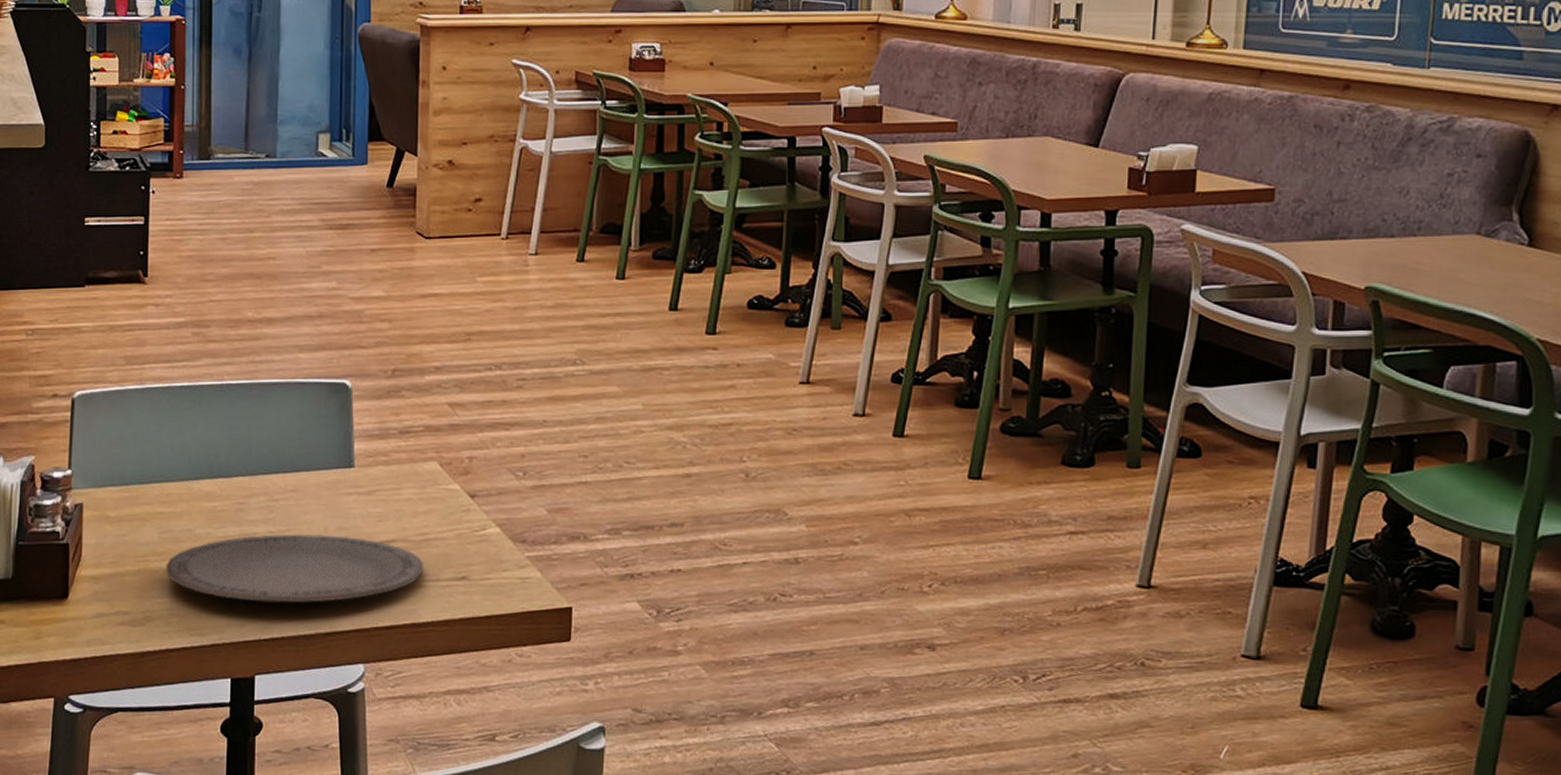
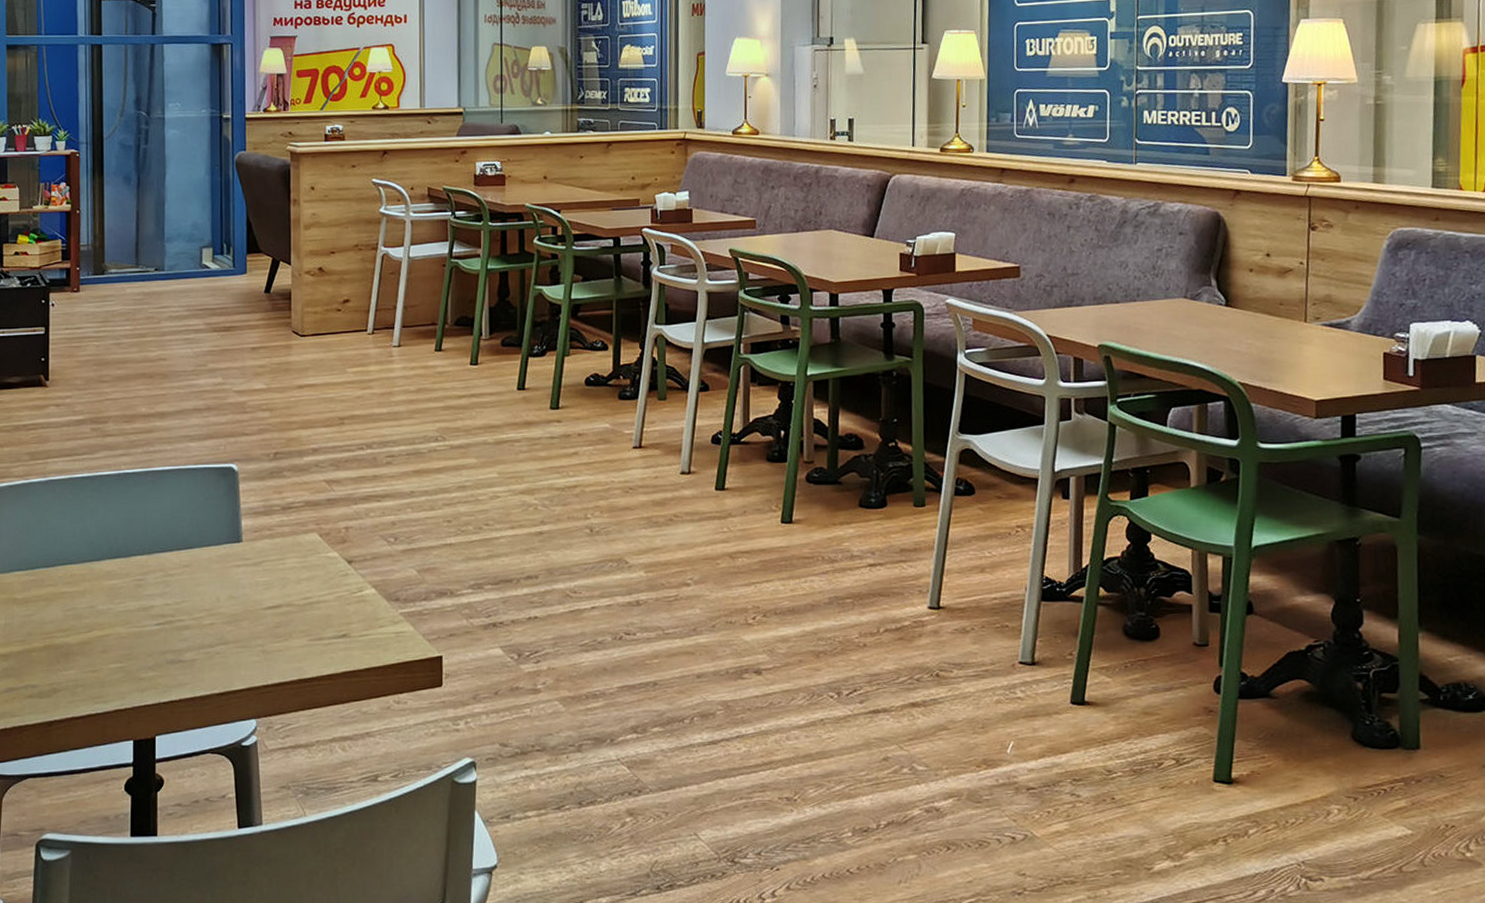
plate: present [166,534,423,604] -> none [71,604,307,669]

